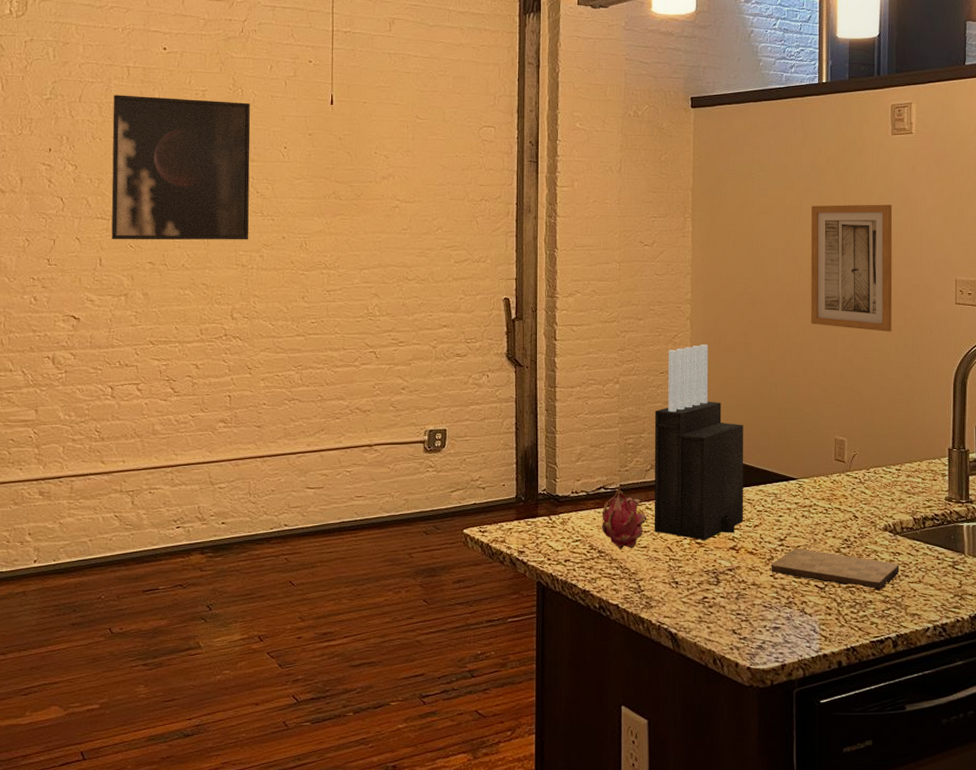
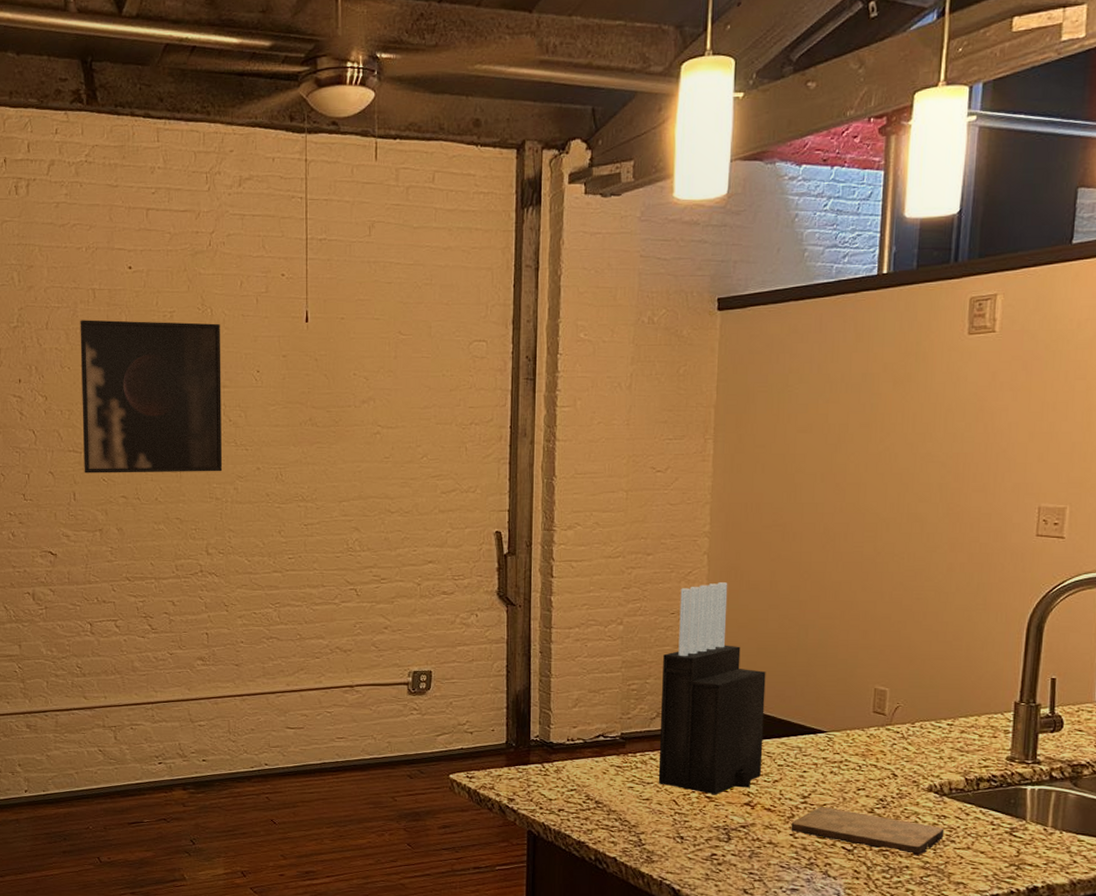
fruit: present [602,485,647,550] -> none [600,733,651,801]
wall art: present [811,204,892,332] -> none [853,418,962,568]

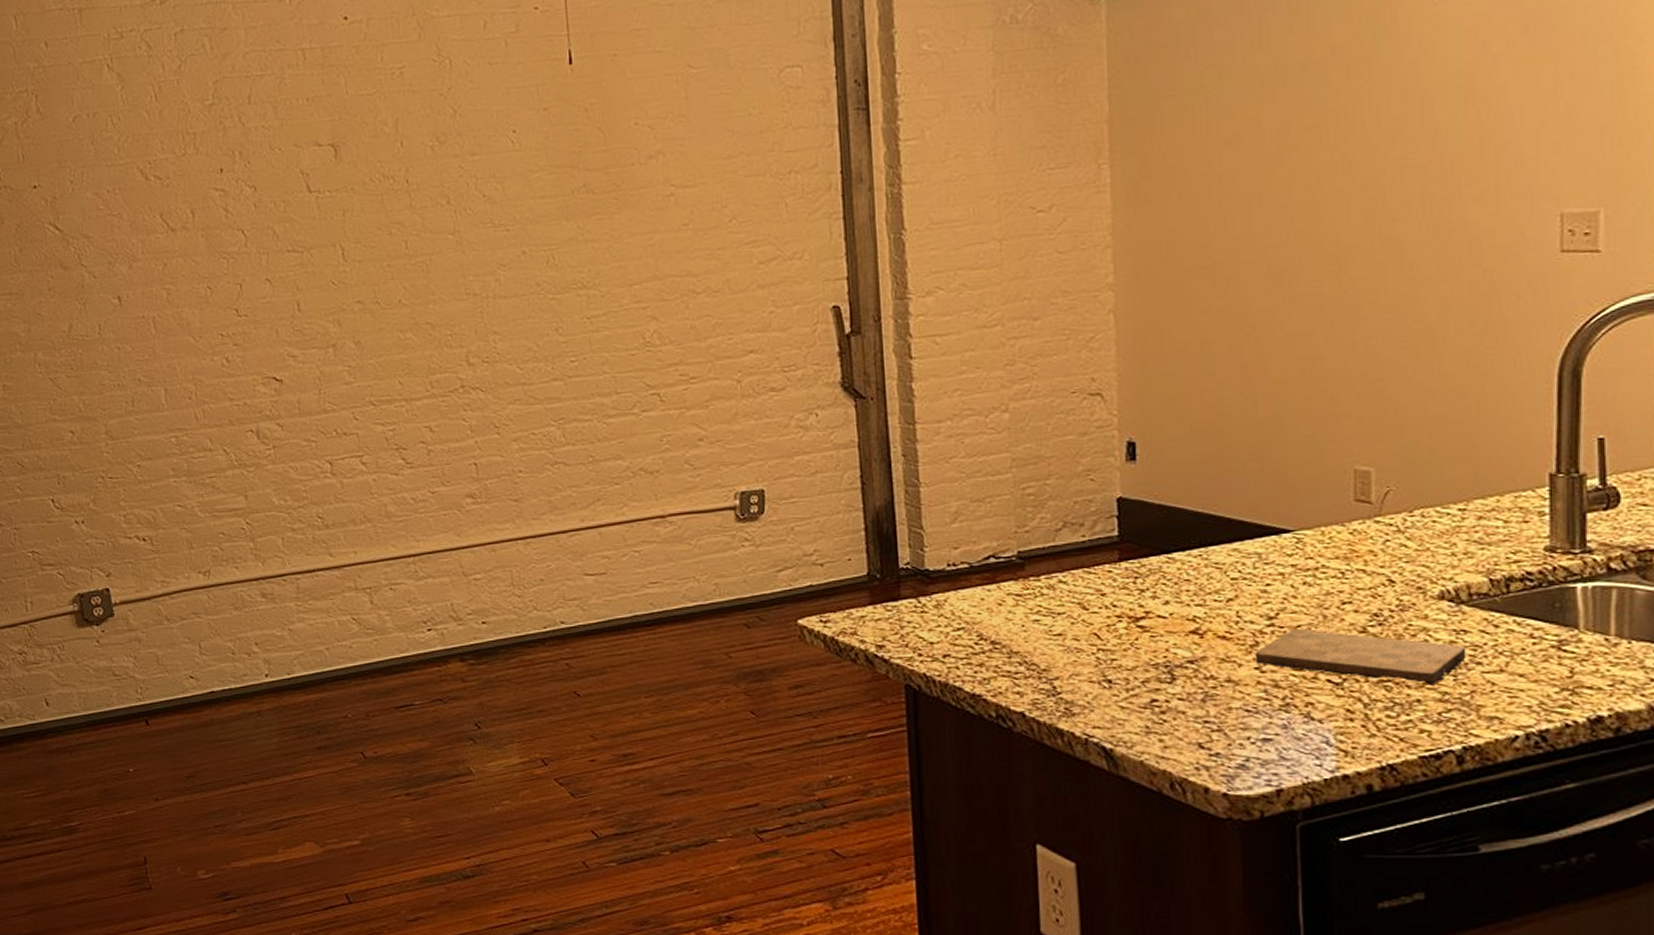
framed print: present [80,320,223,473] -> none [289,76,479,277]
knife block: present [658,582,766,795] -> none [1066,347,1210,624]

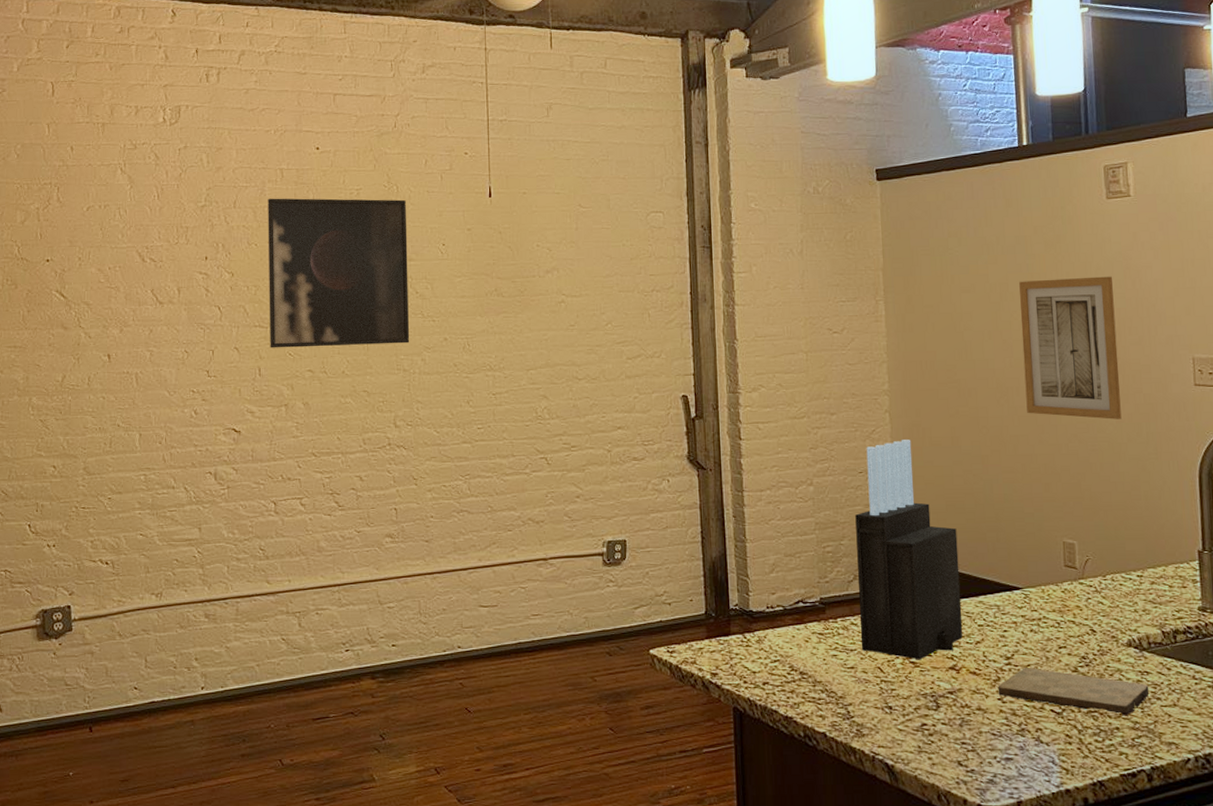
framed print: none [289,76,479,277] -> present [268,198,410,348]
knife block: none [1066,347,1210,624] -> present [855,440,963,660]
wall art: none [1306,107,1449,306] -> present [1019,276,1122,420]

